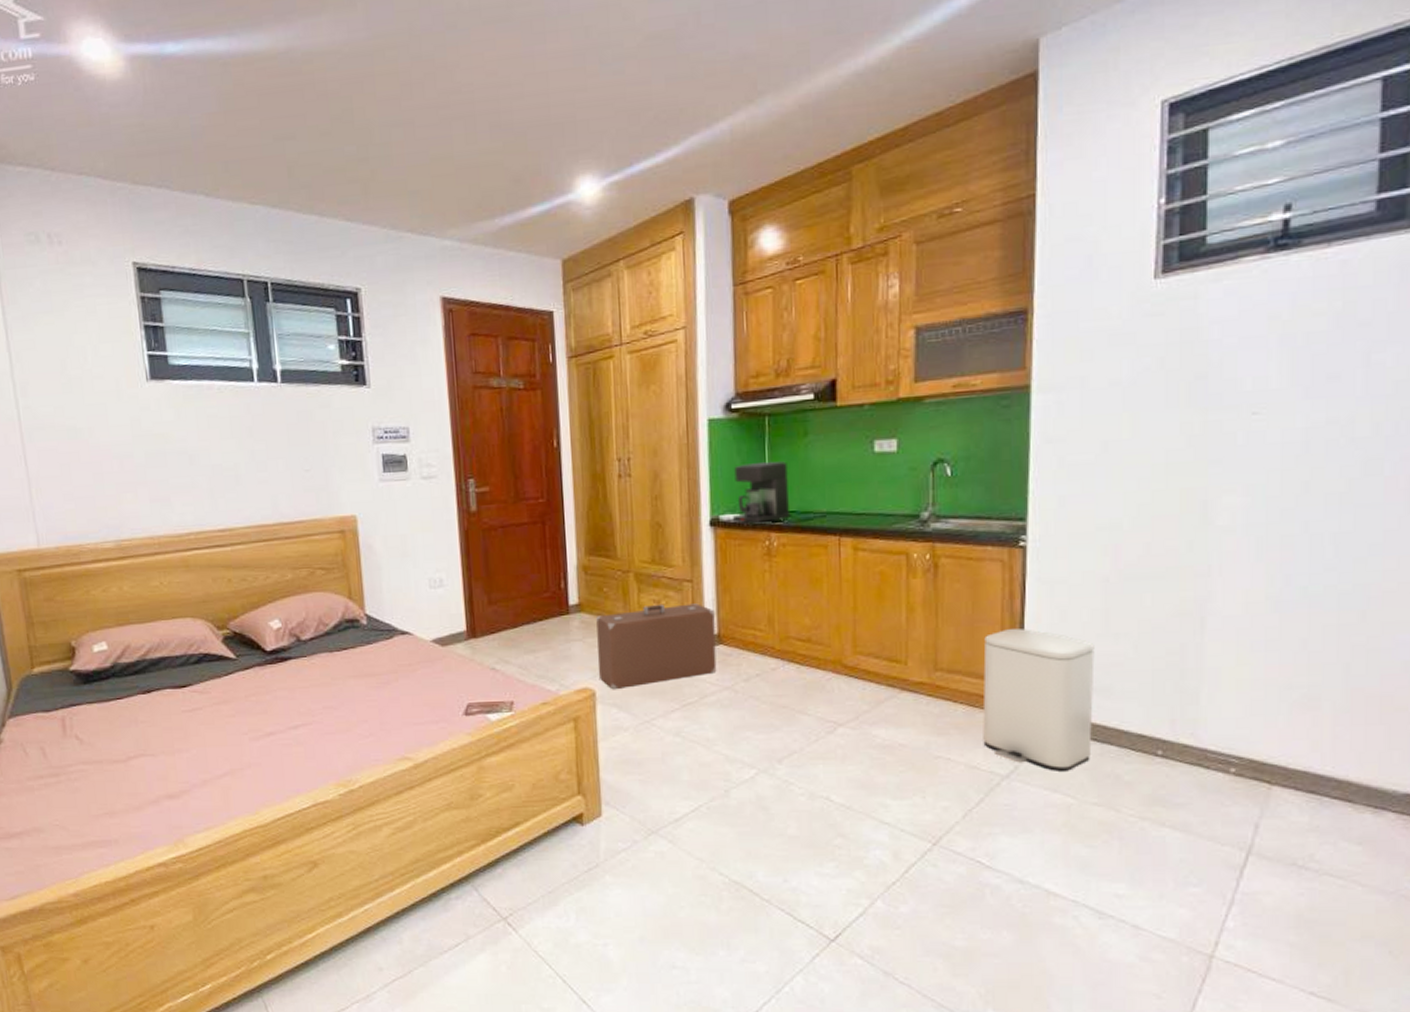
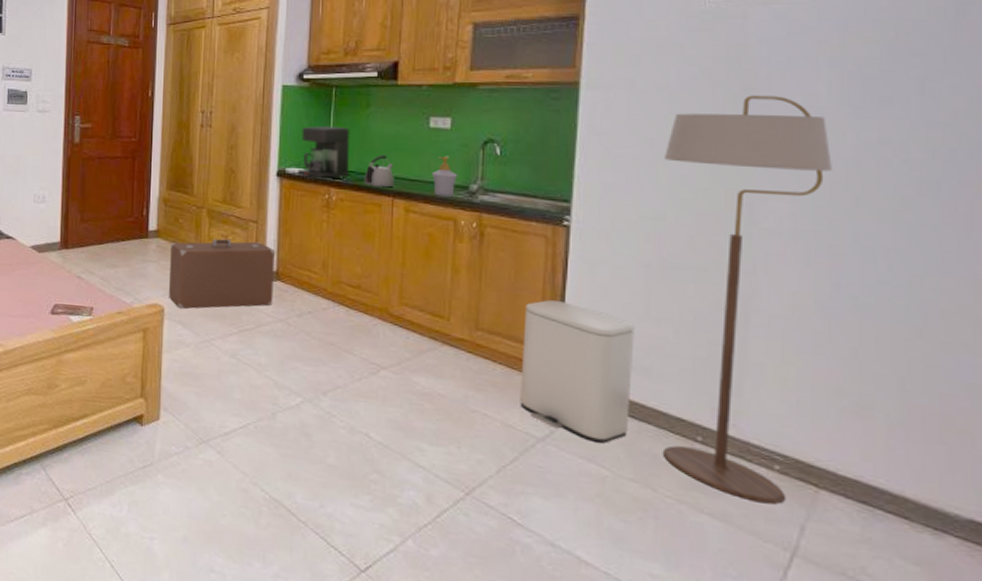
kettle: none [807,488,841,527] -> present [364,154,395,188]
soap bottle: none [880,482,908,530] -> present [432,156,458,198]
floor lamp: none [1119,381,1283,808] -> present [662,95,832,504]

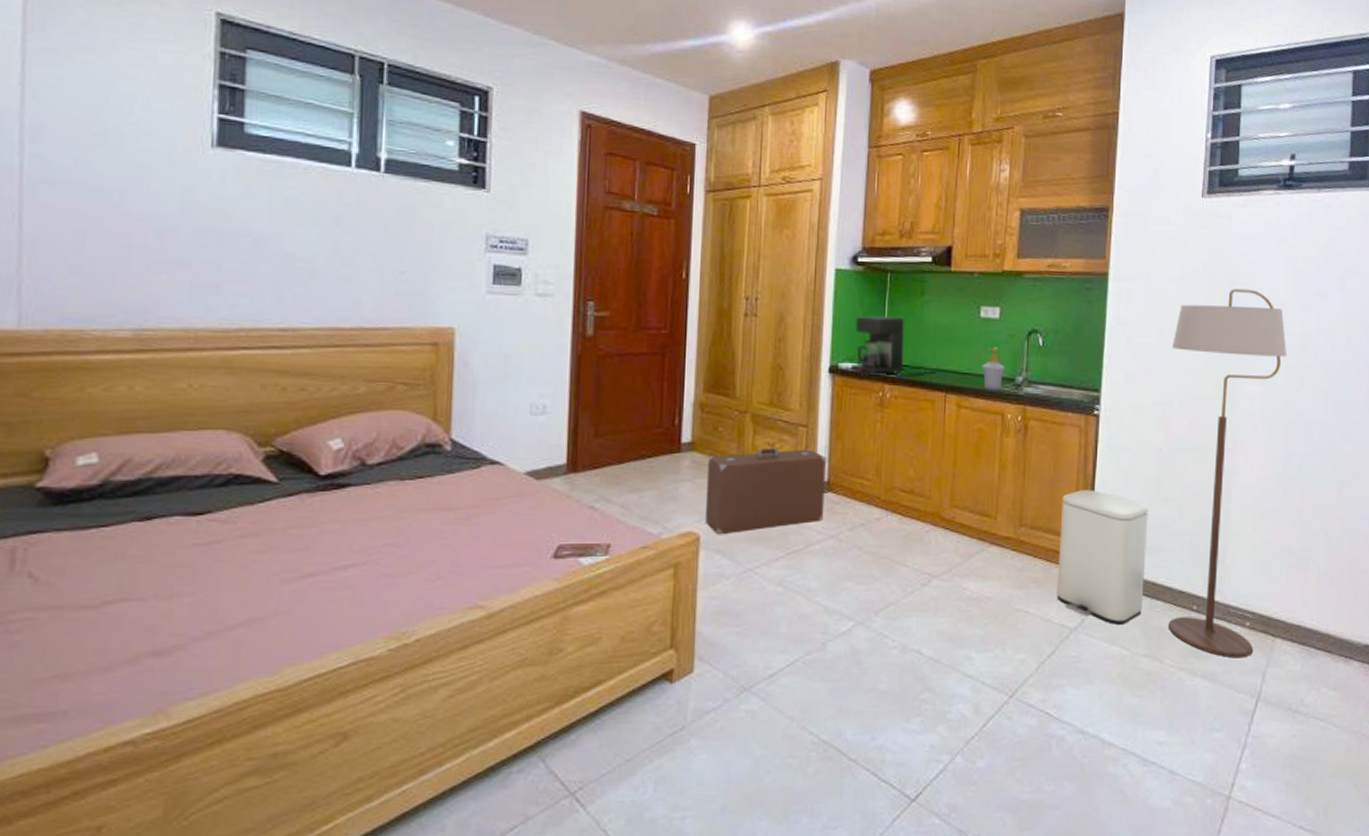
kettle: present [364,154,395,188] -> none [918,346,948,382]

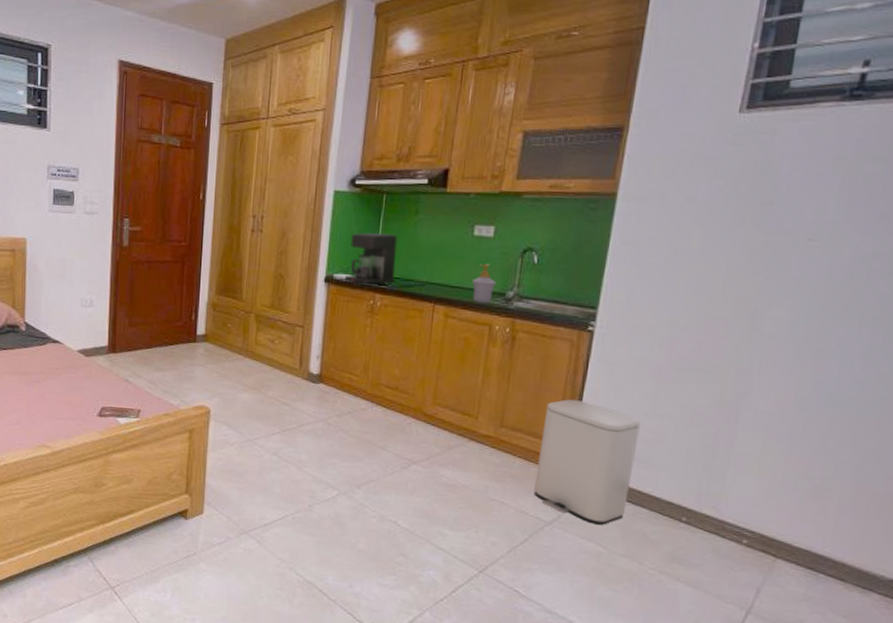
suitcase: present [704,447,826,535] -> none [214,343,319,411]
floor lamp: present [1168,288,1287,658] -> none [651,209,831,572]

